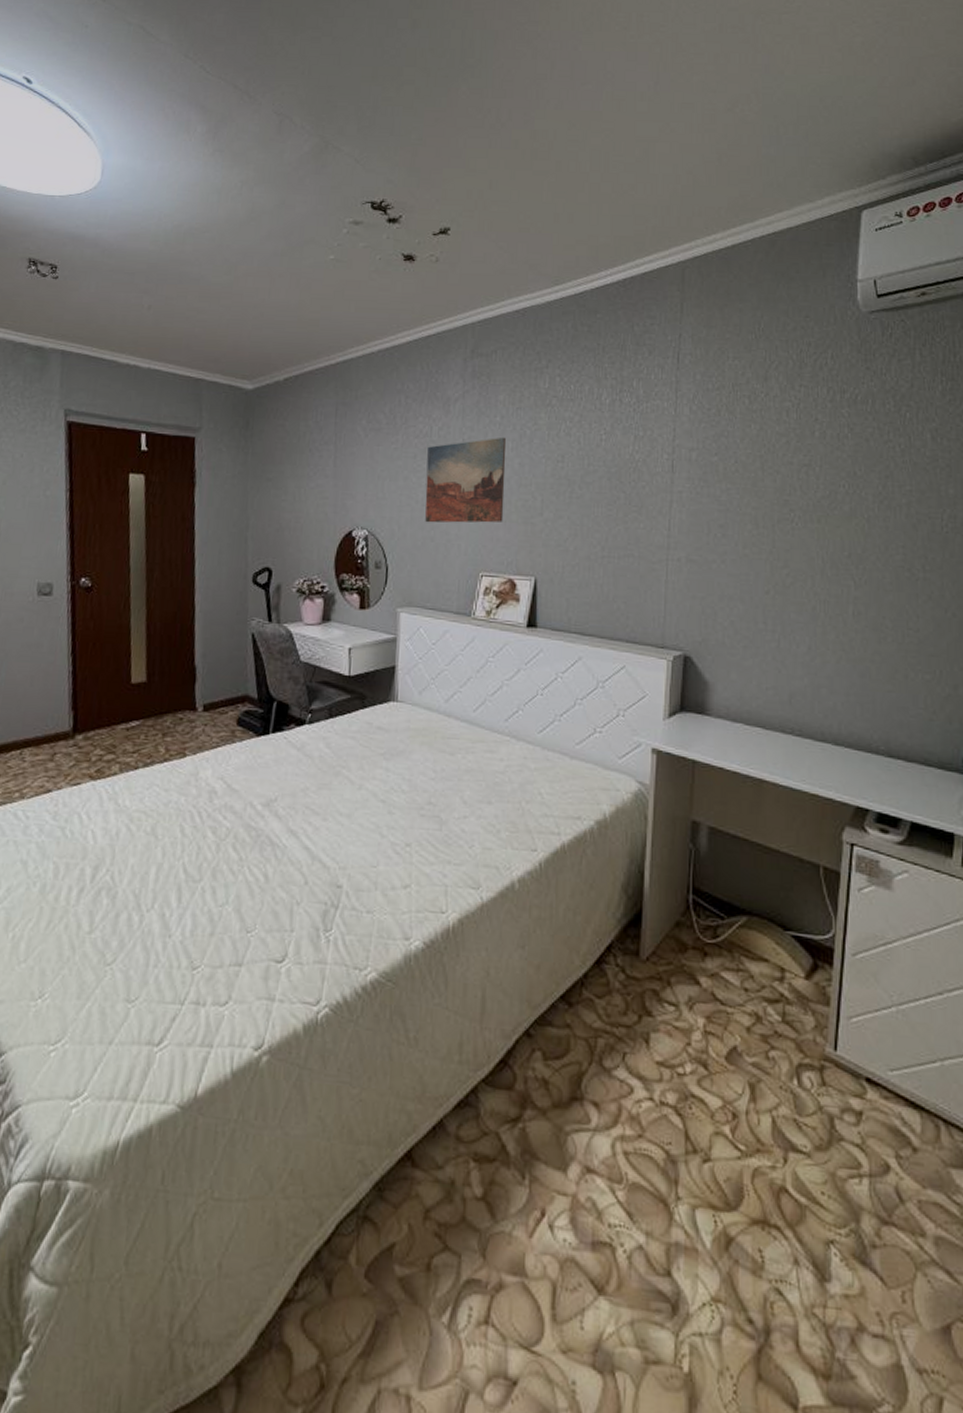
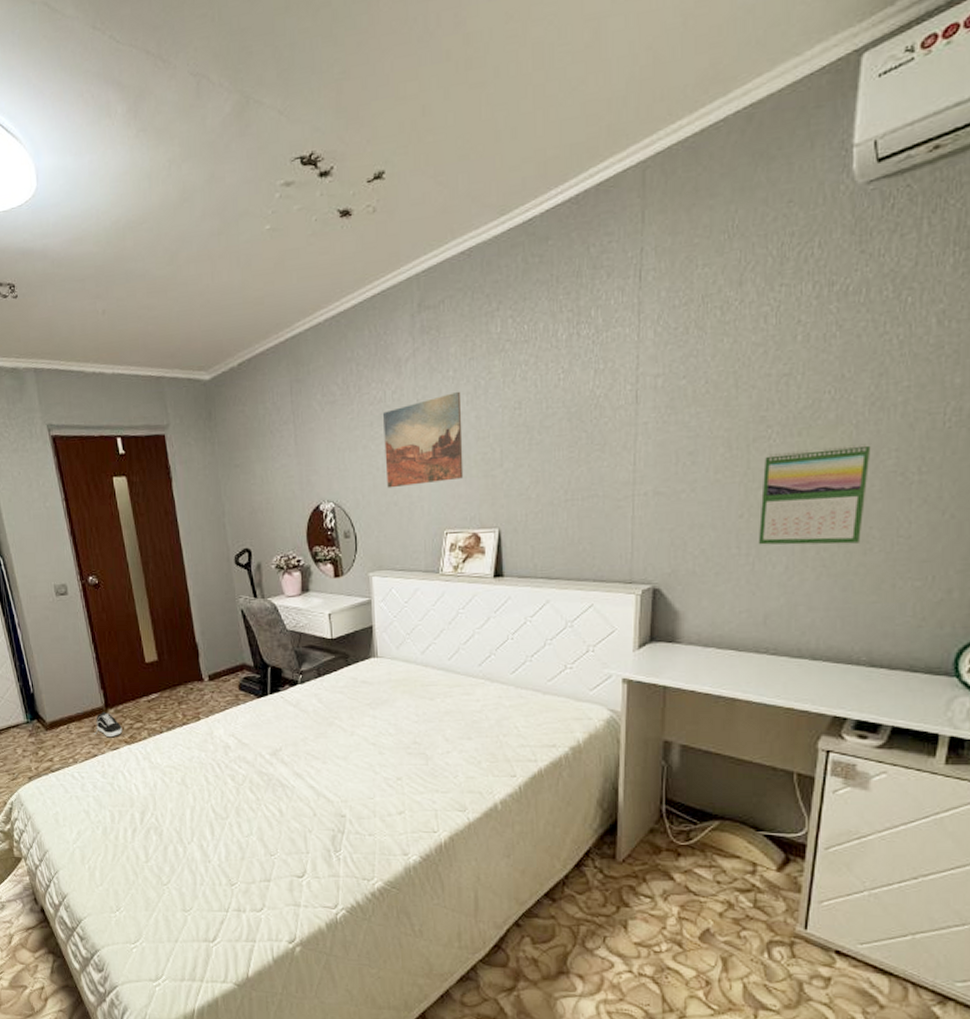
shoe: none [51,737,90,770] -> present [93,711,123,738]
calendar: none [783,535,882,631] -> present [758,443,871,545]

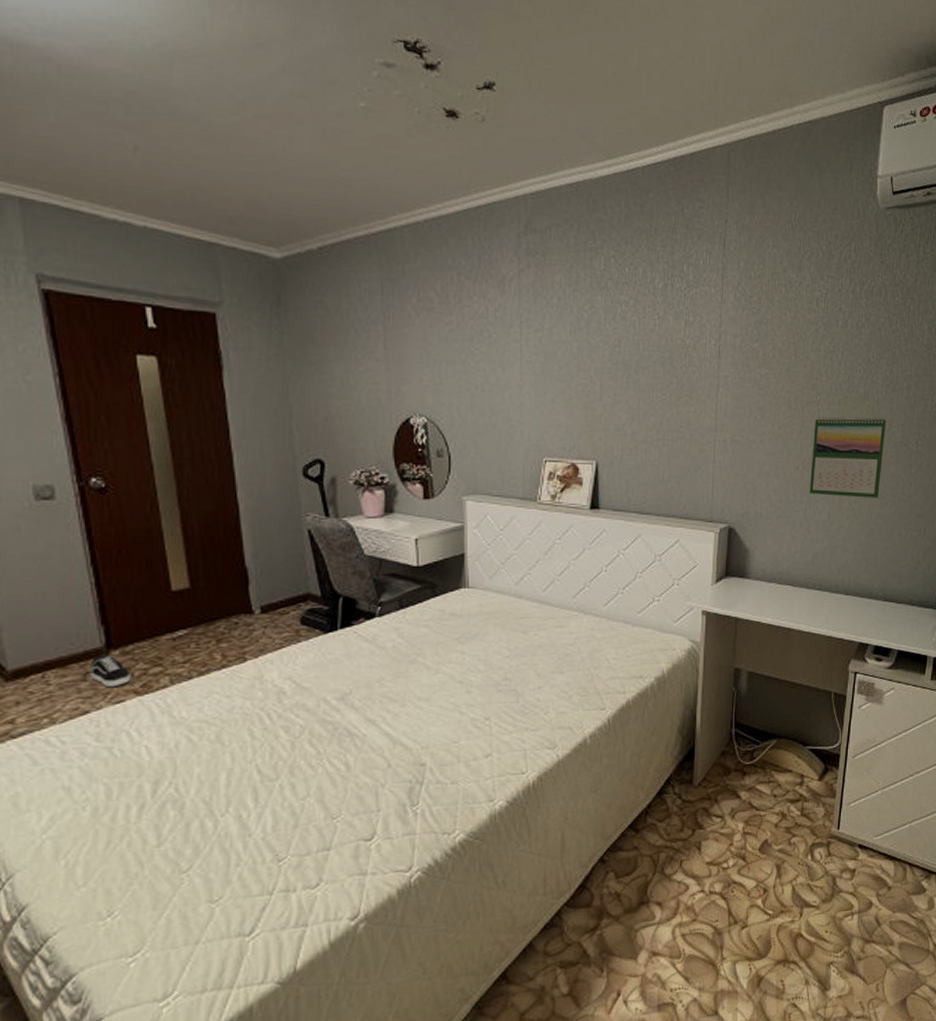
wall art: present [382,391,464,489] -> none [483,319,565,409]

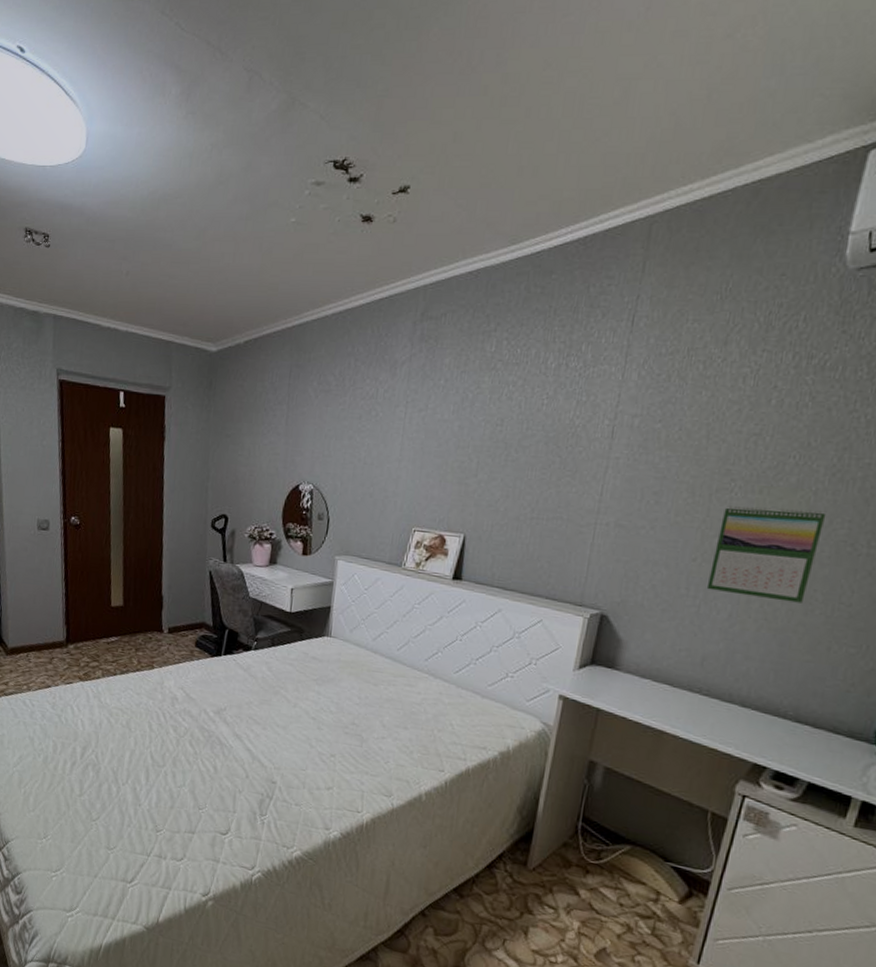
shoe: present [84,653,132,688] -> none [50,645,79,672]

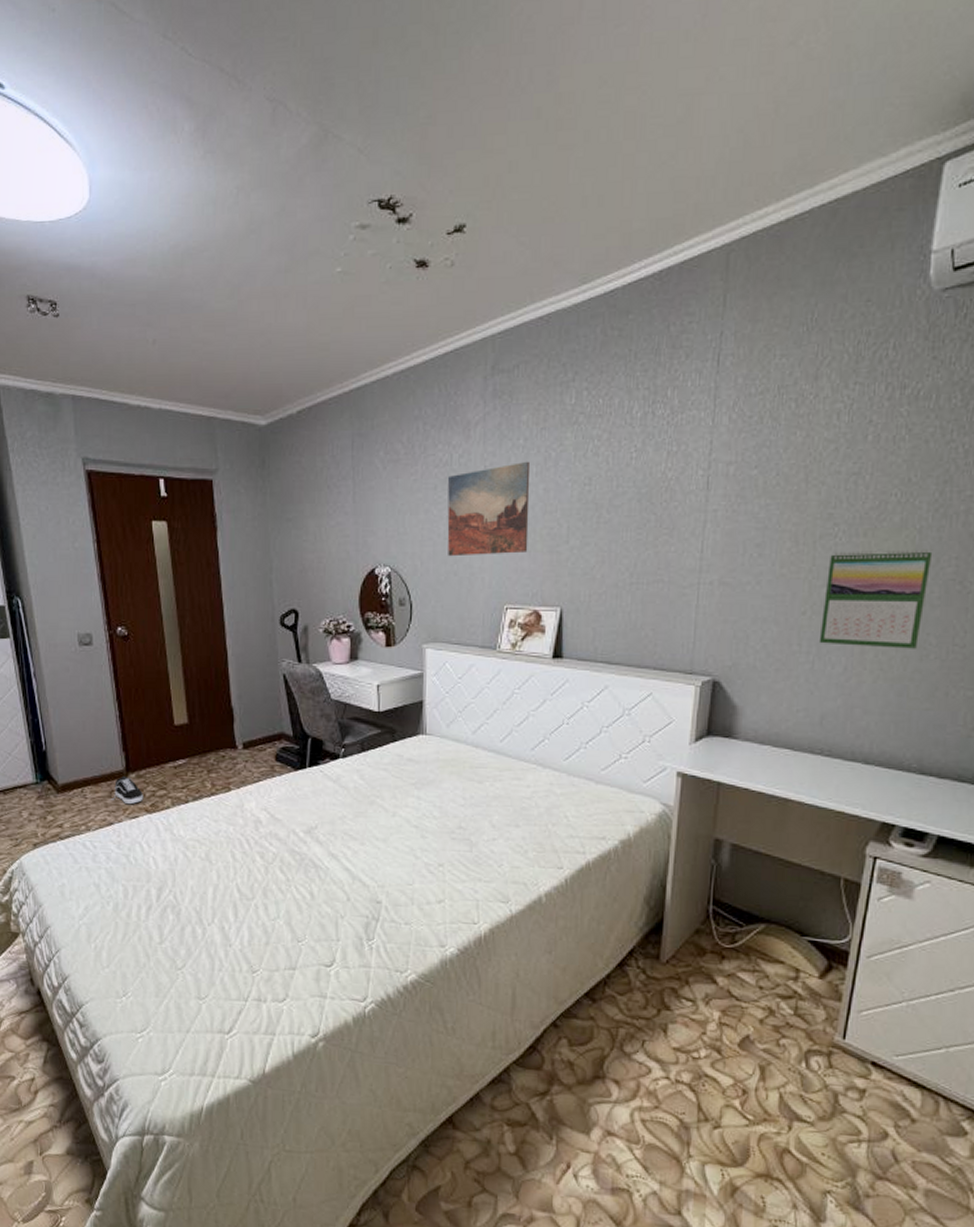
shoe: none [50,645,79,672] -> present [110,775,144,805]
wall art: none [366,400,448,482] -> present [447,461,530,557]

